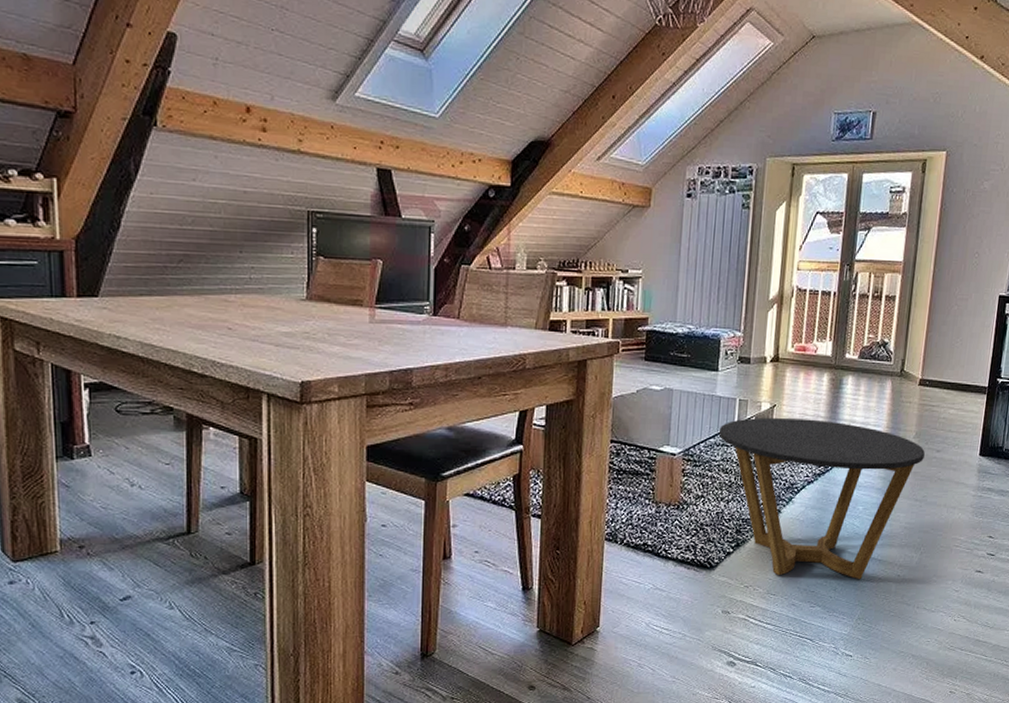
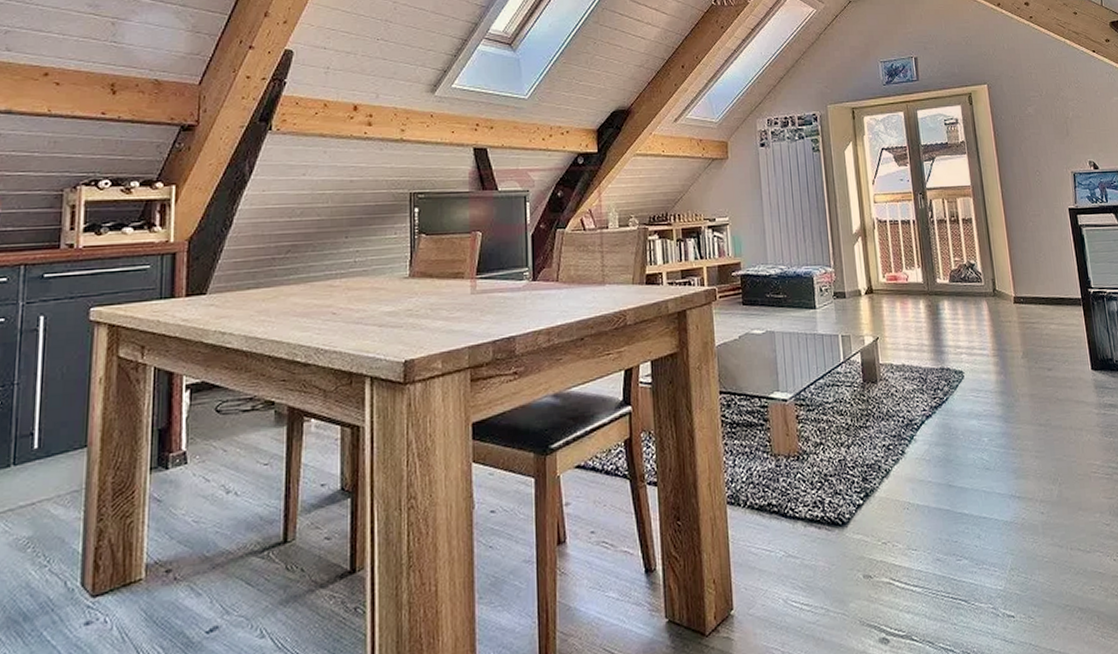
side table: present [718,417,925,580] -> none [826,348,1037,527]

